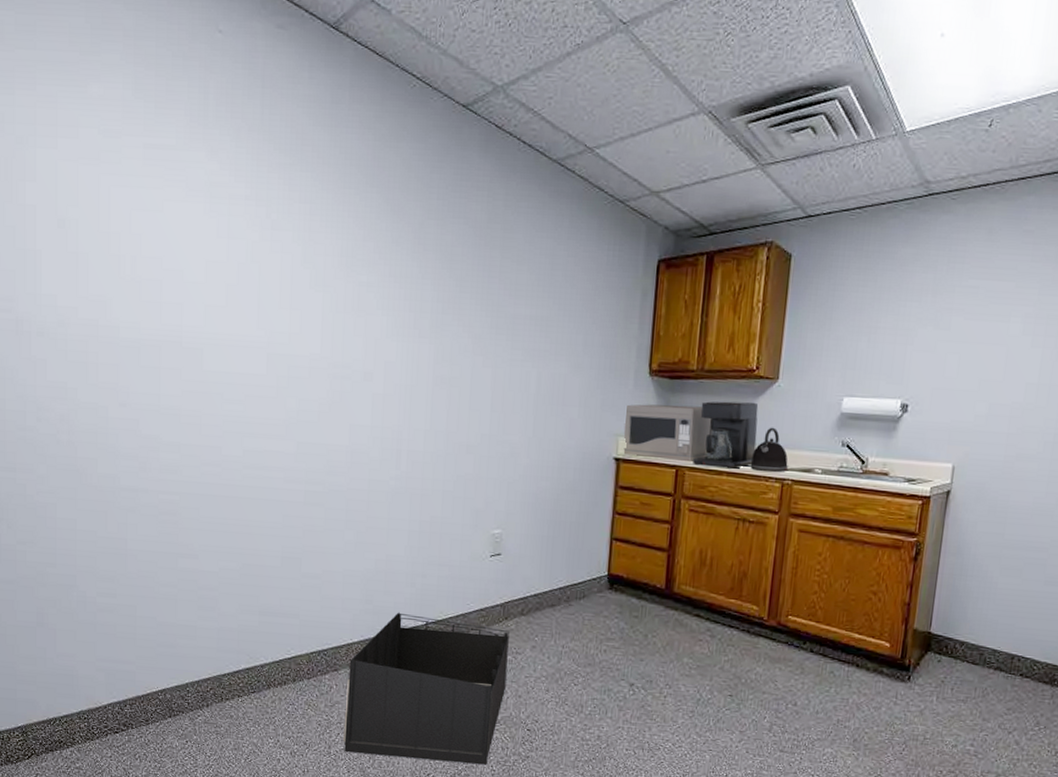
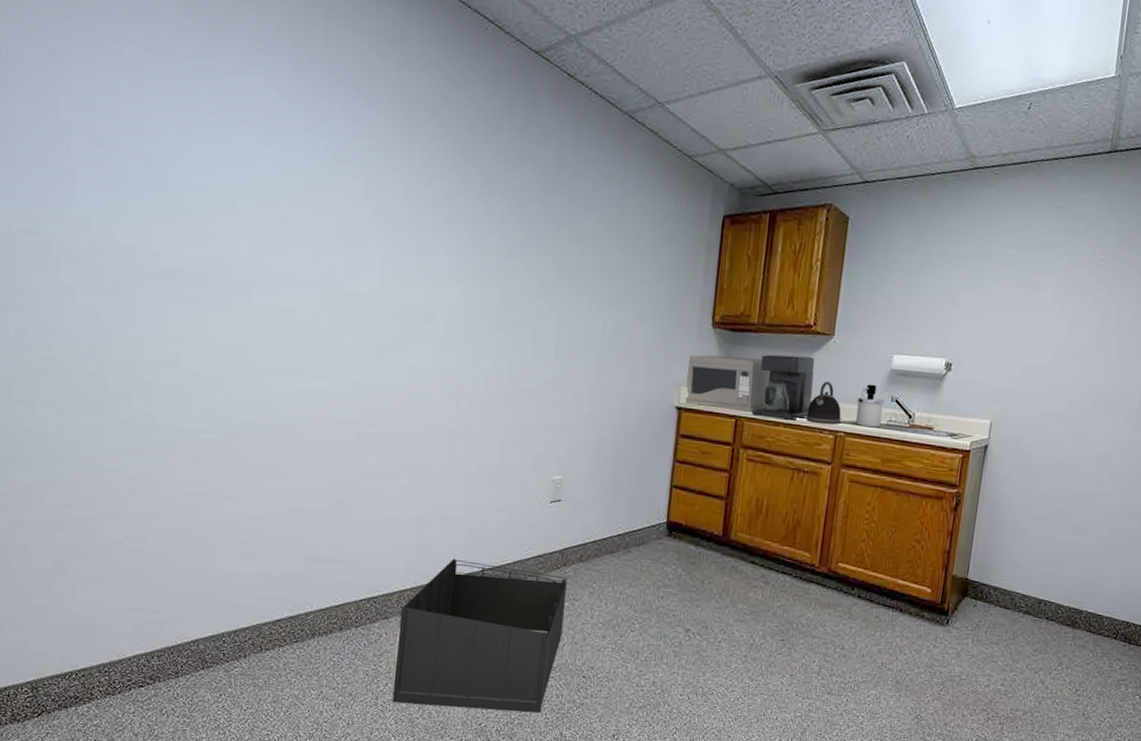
soap dispenser: none [803,429,834,474] -> present [855,384,884,427]

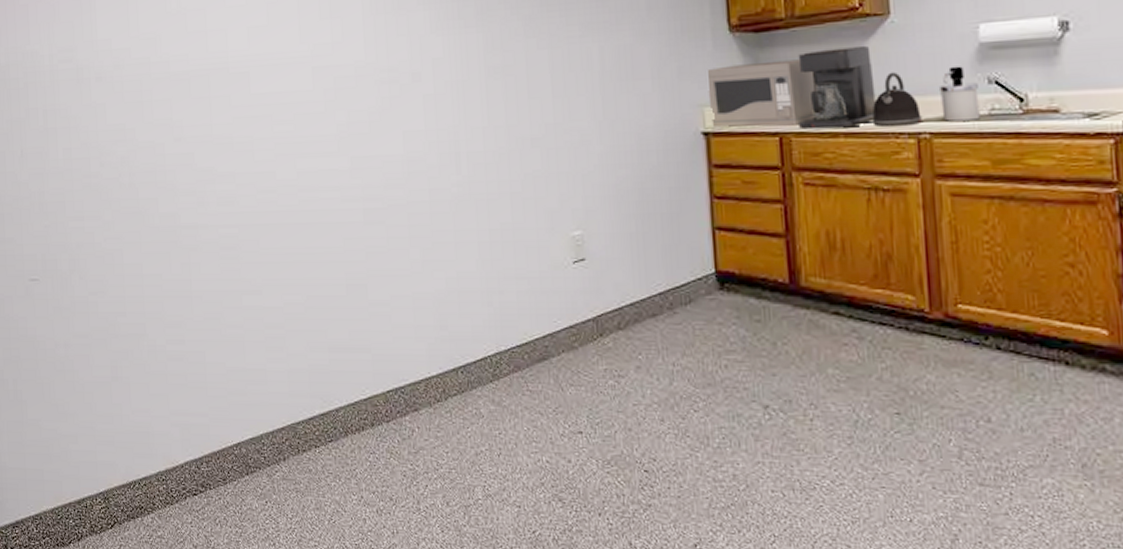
storage bin: present [391,558,567,714] -> none [430,337,612,518]

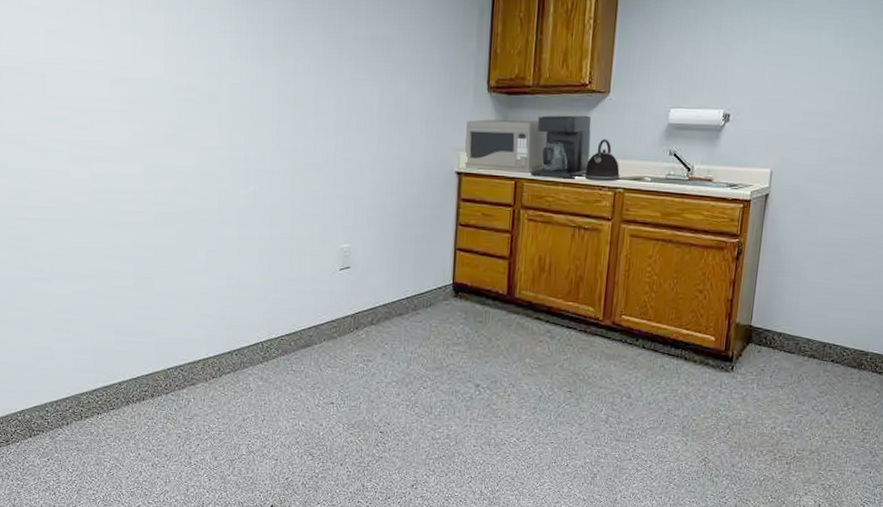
soap dispenser: present [938,66,980,122] -> none [634,139,662,182]

